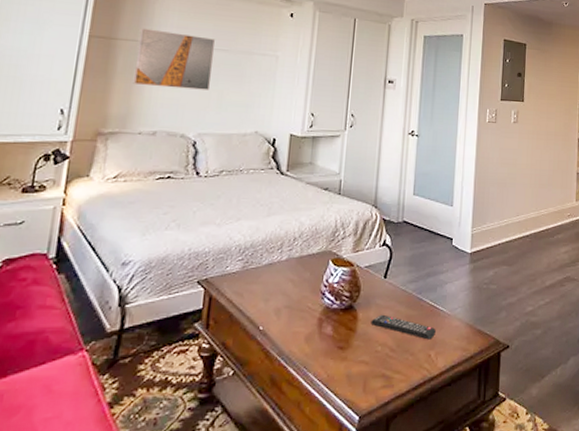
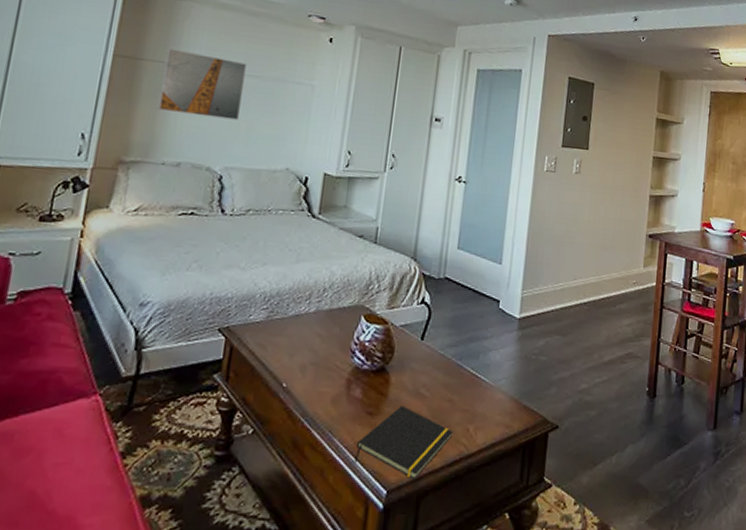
notepad: none [327,338,417,405] -> present [353,405,454,480]
remote control: present [371,314,436,340] -> none [404,380,476,412]

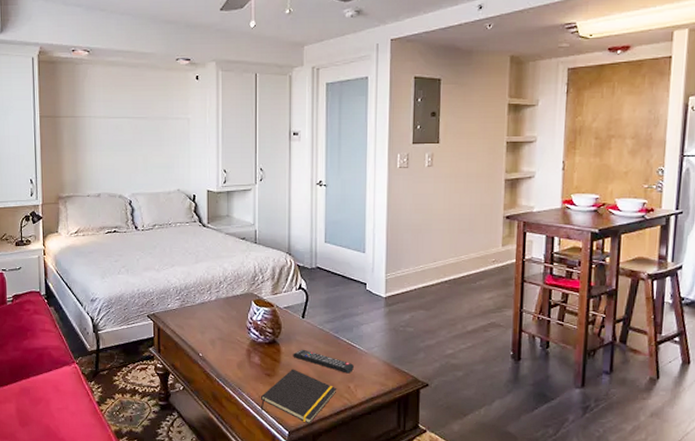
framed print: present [157,48,248,120] -> none [76,105,137,156]
remote control: none [404,380,476,412] -> present [293,349,354,374]

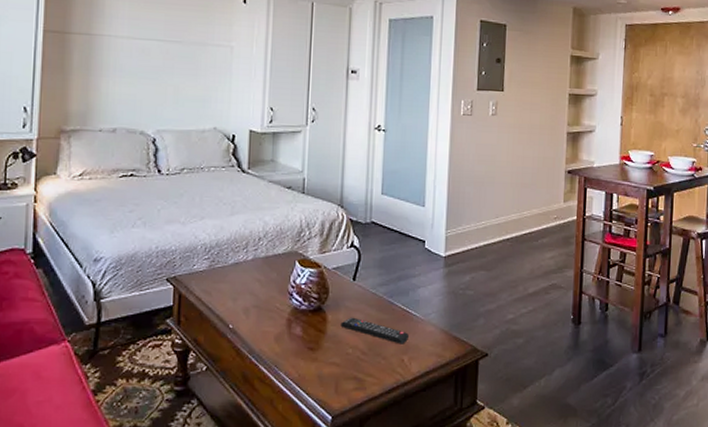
notepad: present [260,369,337,424] -> none [299,340,390,406]

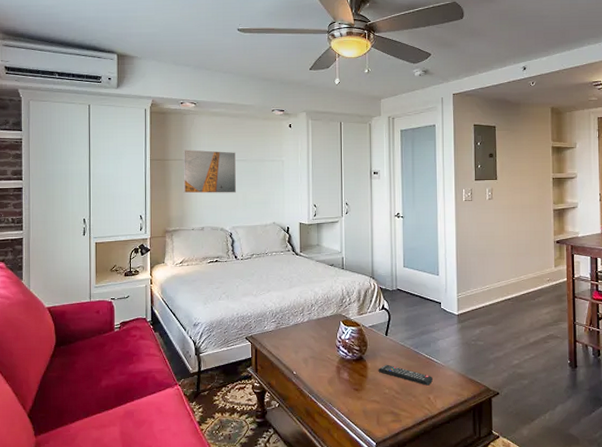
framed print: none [90,21,168,85] -> present [183,149,237,194]

